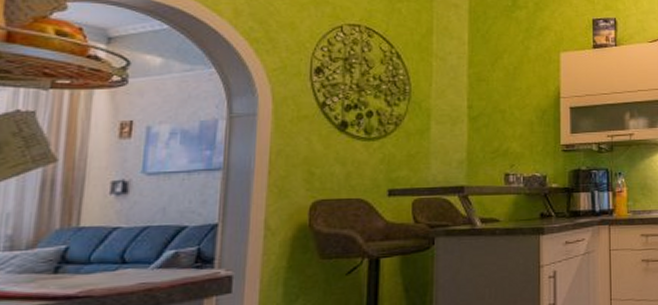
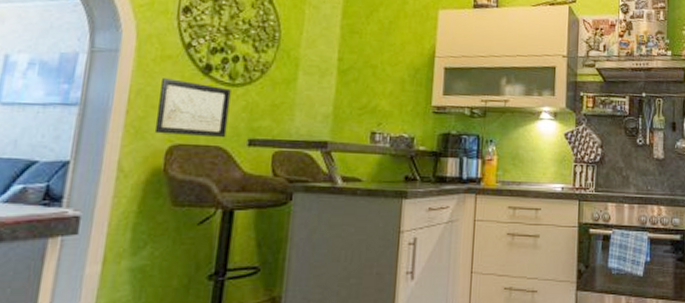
wall art: none [297,137,368,191] -> present [154,78,231,138]

